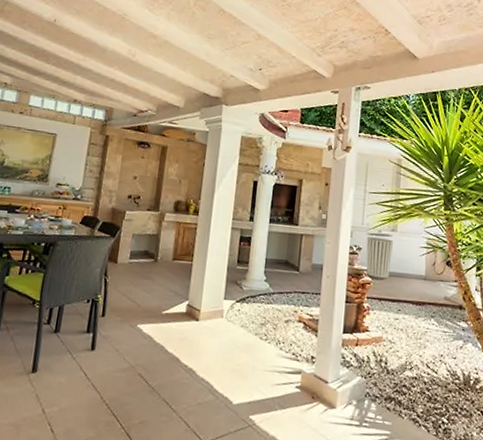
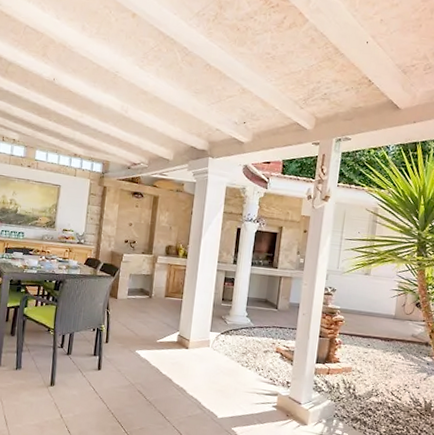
trash can: present [366,230,393,279] -> none [339,274,367,317]

